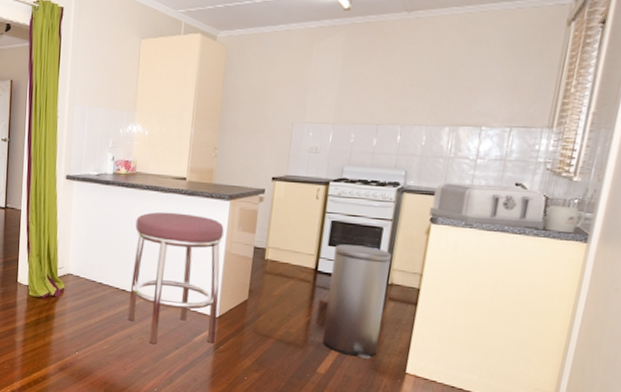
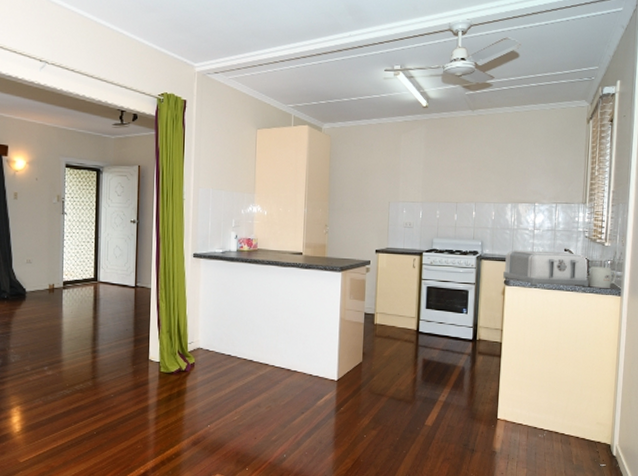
bar stool: present [128,212,224,344] -> none [256,284,338,411]
pedal bin: present [322,244,392,359] -> none [427,307,477,409]

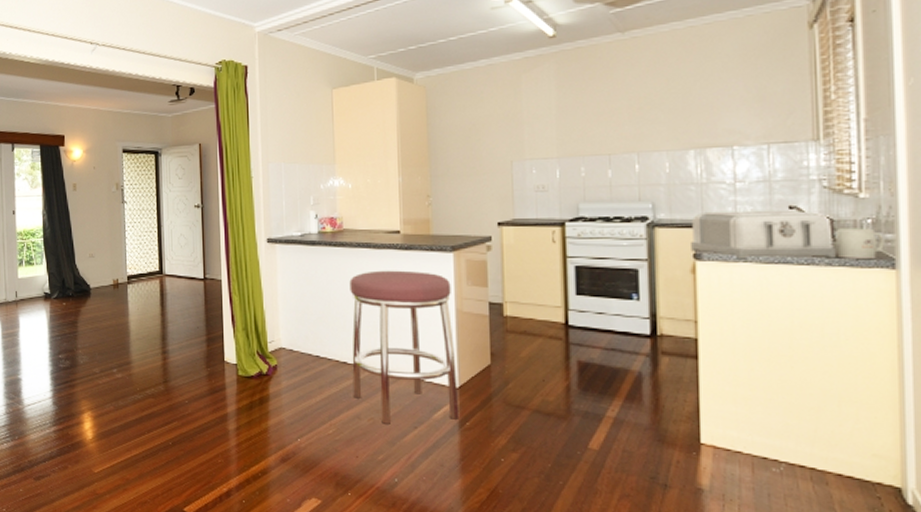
bar stool: none [256,284,338,411] -> present [349,270,458,424]

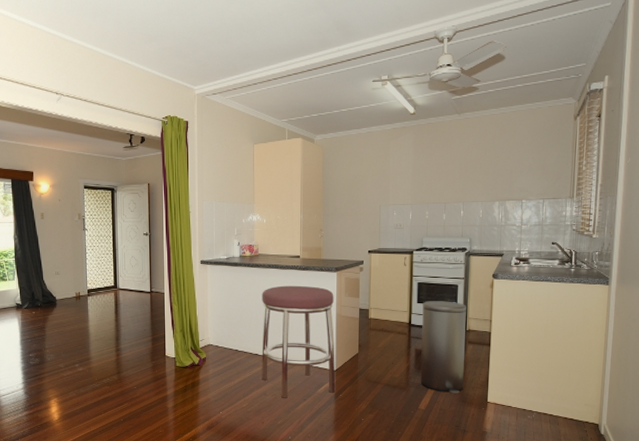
pedal bin: none [585,292,660,429] -> present [420,301,466,393]
toaster: present [691,210,836,260] -> none [491,245,576,278]
mug: present [835,228,884,260] -> none [576,258,604,279]

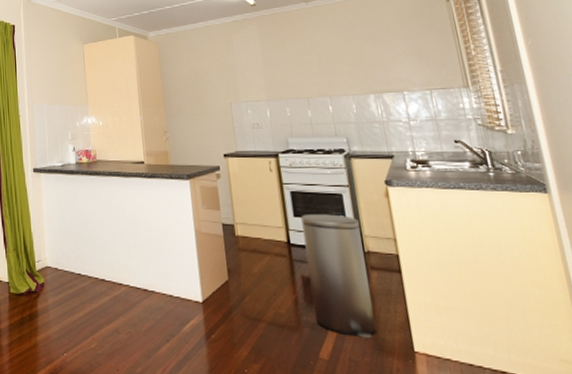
bar stool: present [262,285,335,398] -> none [104,196,204,338]

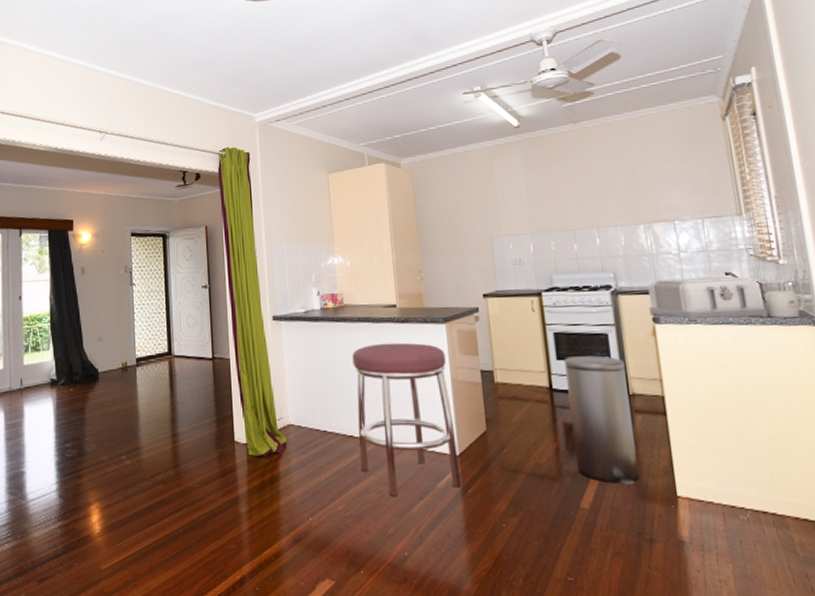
bar stool: none [104,196,204,338] -> present [352,342,461,497]
toaster: none [380,143,499,185] -> present [648,276,768,322]
mug: none [494,158,535,185] -> present [765,290,805,319]

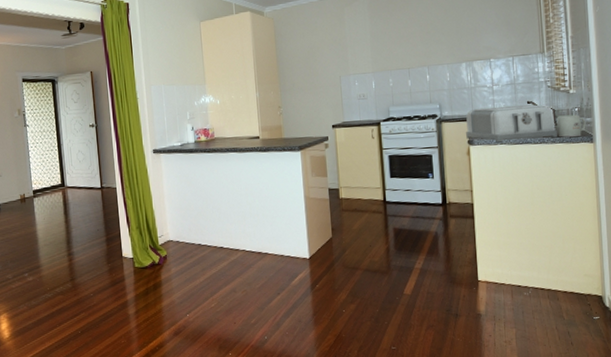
bar stool: present [352,342,461,497] -> none [222,168,310,294]
pedal bin: present [564,355,640,485] -> none [396,173,451,274]

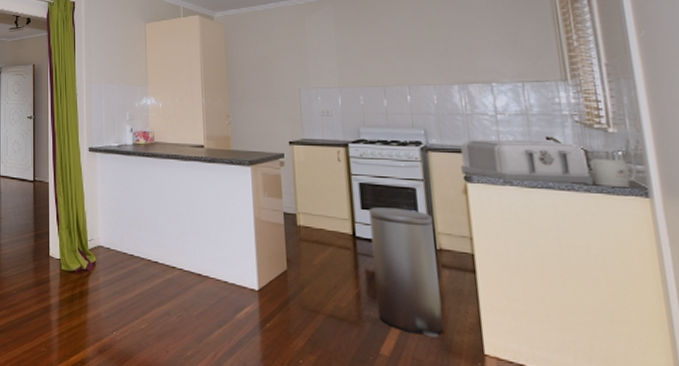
pedal bin: none [396,173,451,274] -> present [369,207,444,338]

